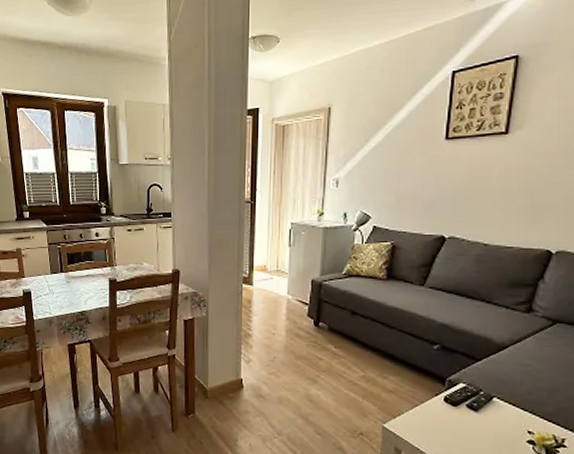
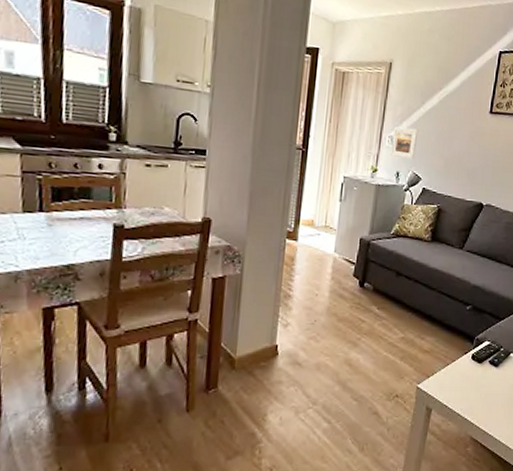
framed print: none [335,168,364,200] -> present [389,126,419,160]

